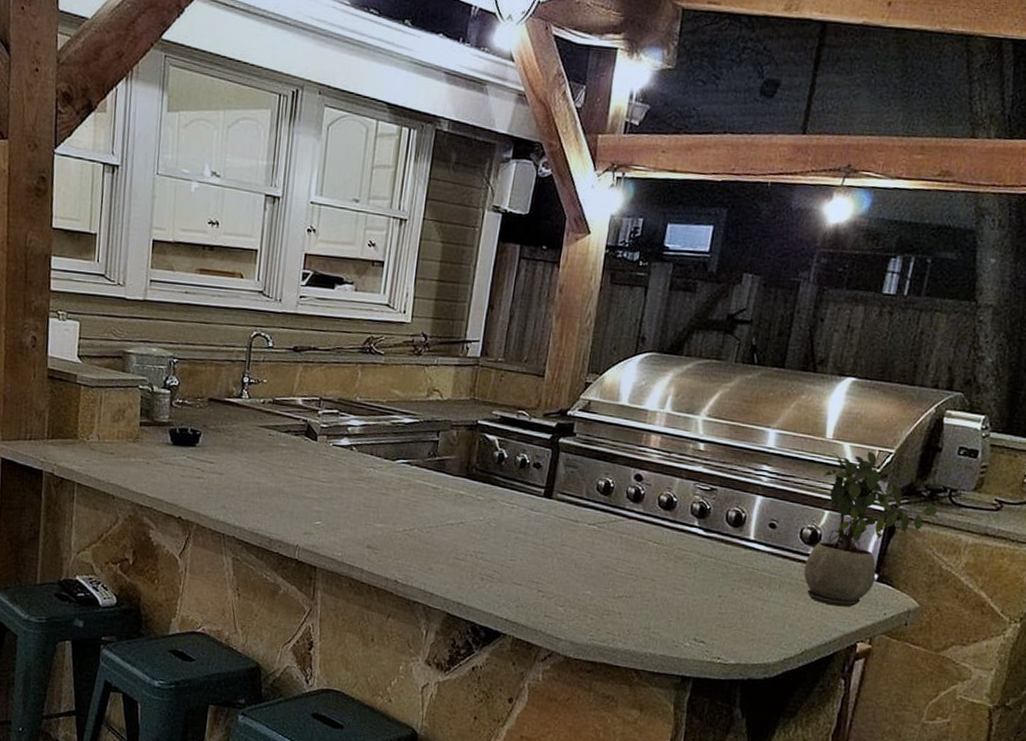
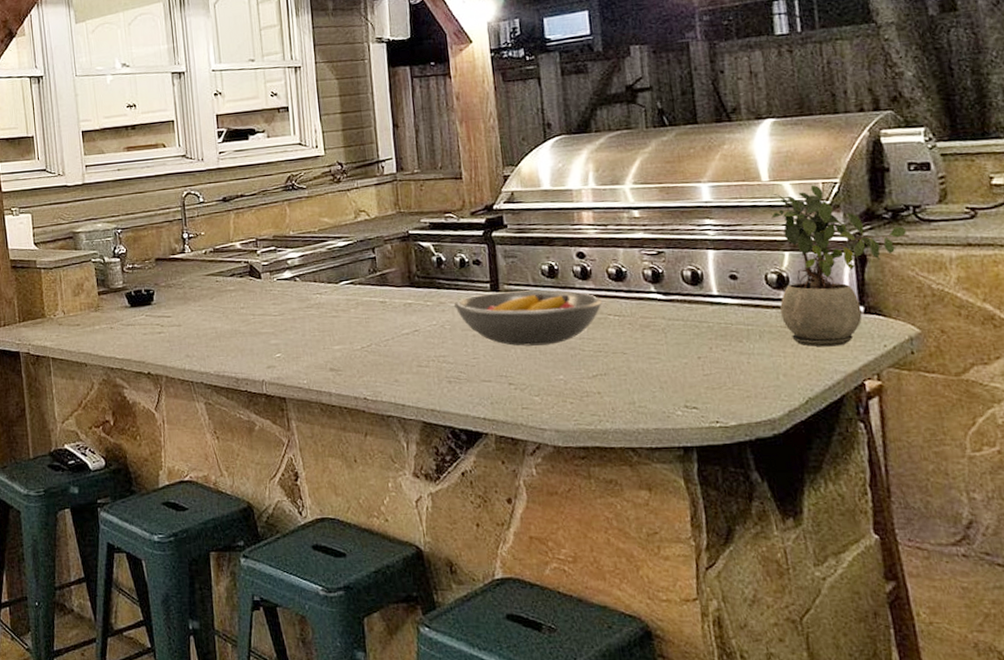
fruit bowl: none [504,498,647,560] -> present [453,290,603,346]

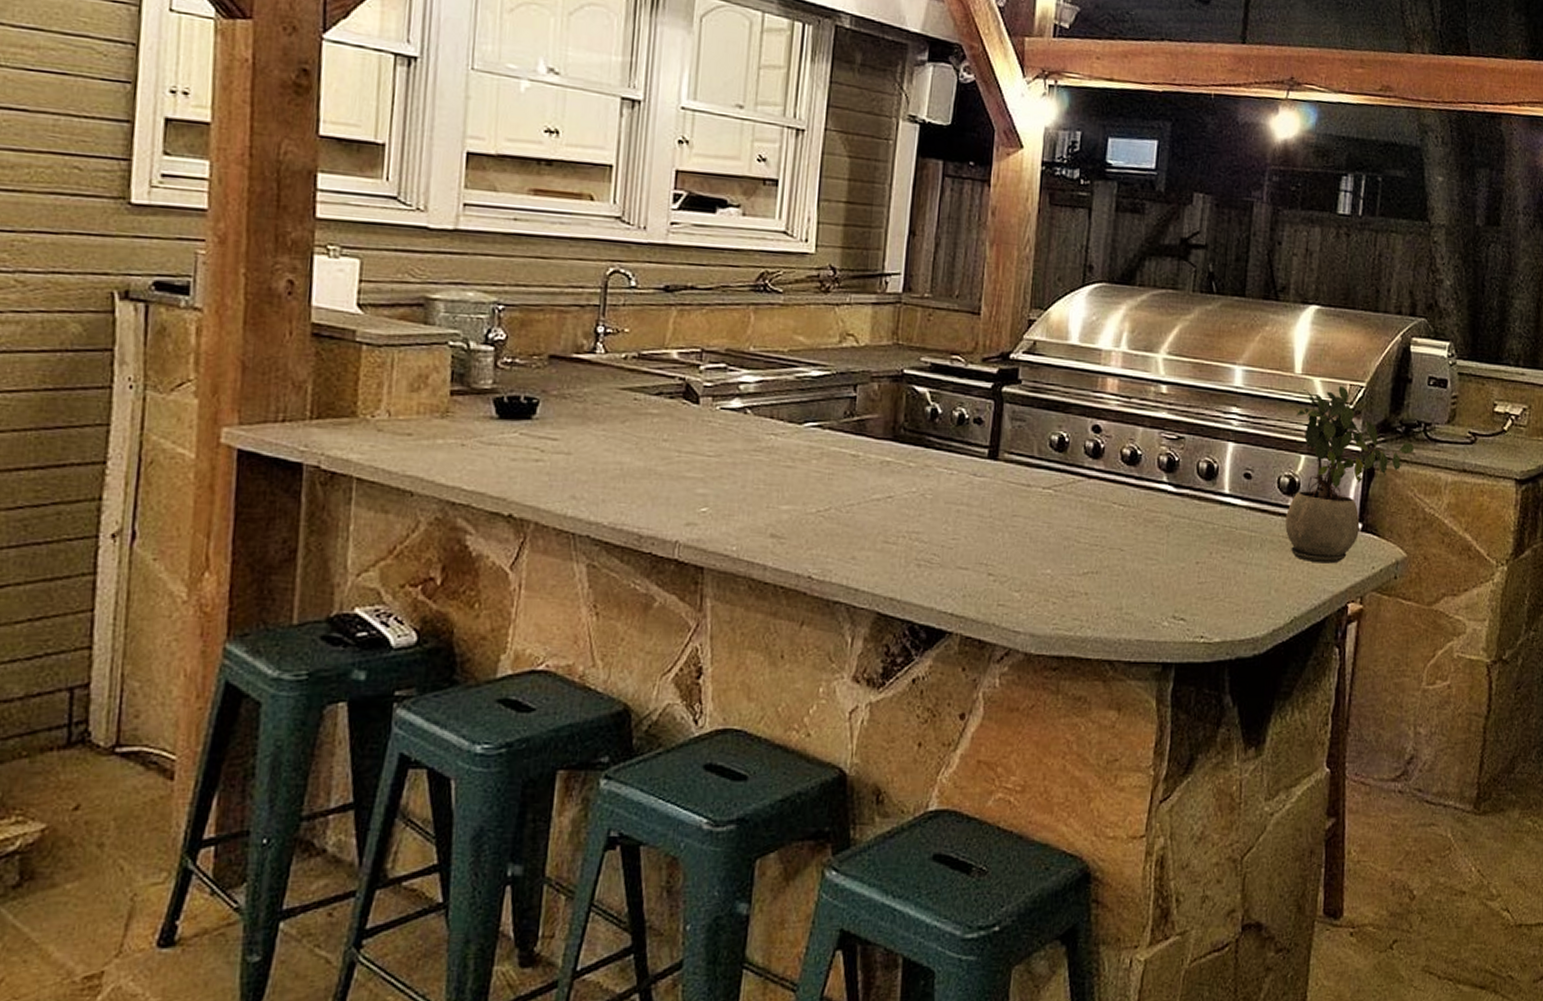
fruit bowl: present [453,290,603,346] -> none [940,460,1111,532]

